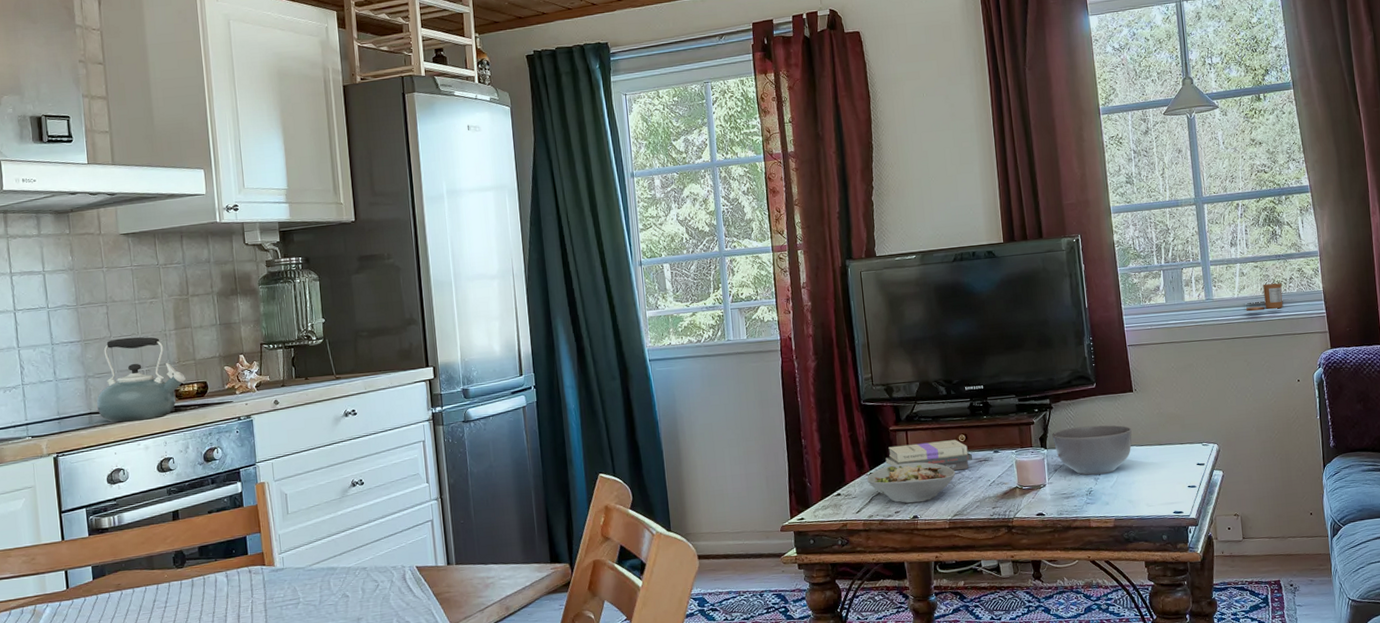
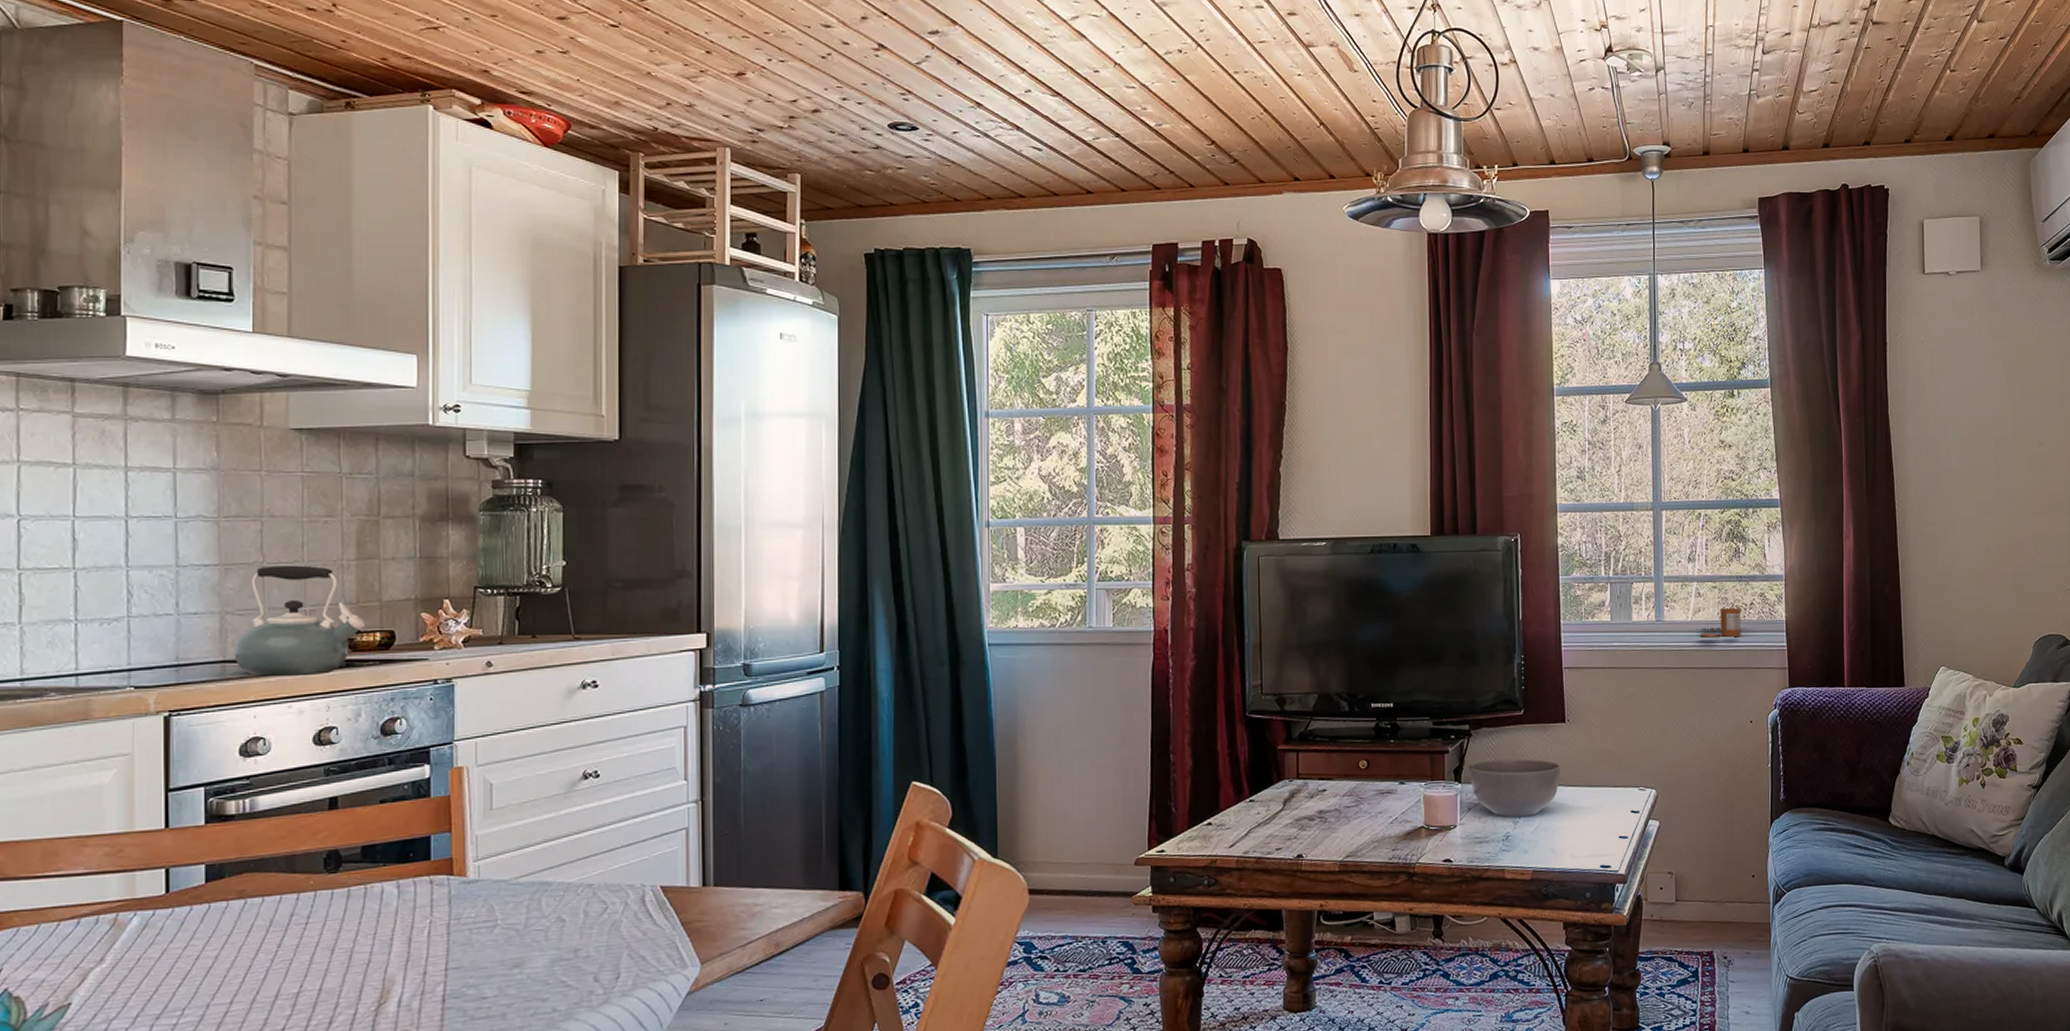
salad: present [867,462,956,504] -> none [1245,790,1352,839]
books: present [885,439,973,471] -> none [1269,766,1374,803]

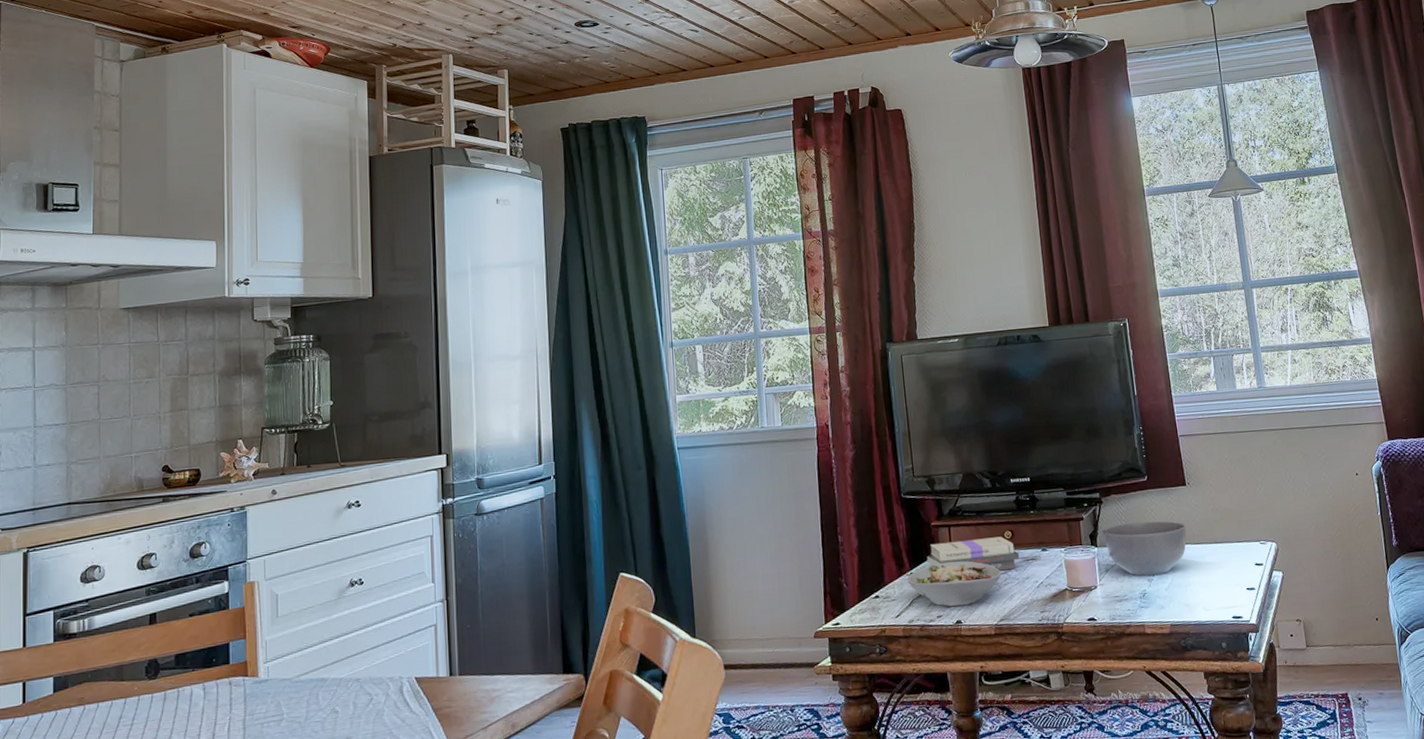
kettle: present [233,565,366,677] -> none [76,419,178,514]
salad: none [1245,790,1352,839] -> present [907,561,1002,607]
books: none [1269,766,1374,803] -> present [926,536,1020,571]
candle: present [1699,607,1741,639] -> none [1299,371,1337,401]

